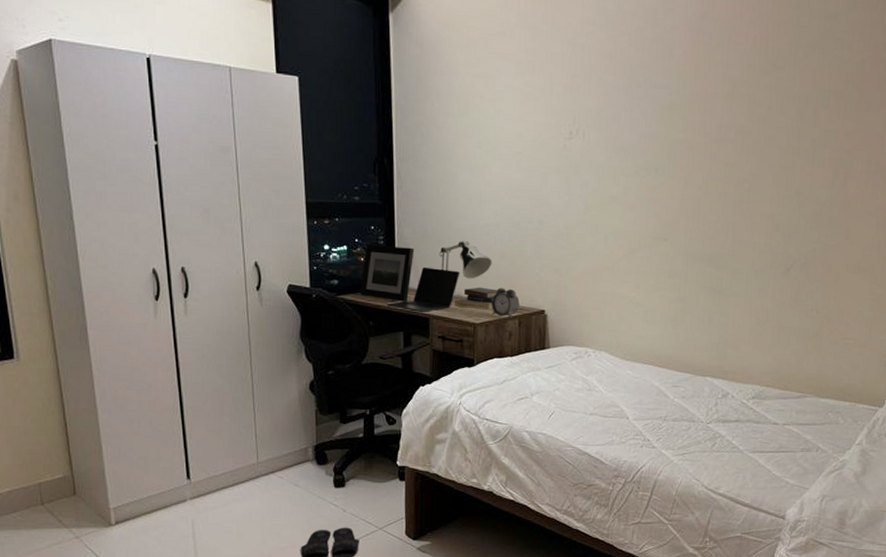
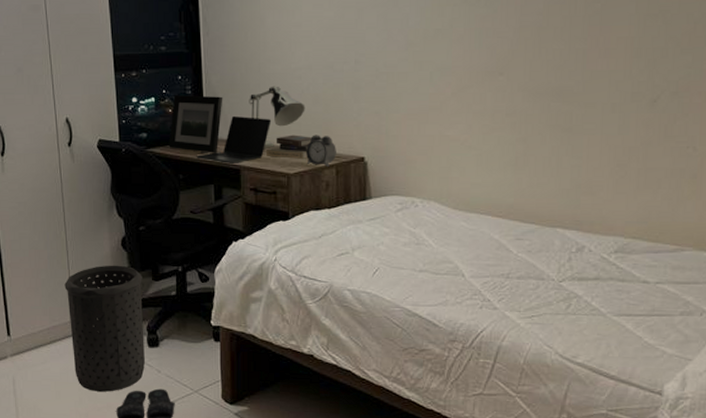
laundry basket: none [249,408,332,532] -> present [64,265,146,392]

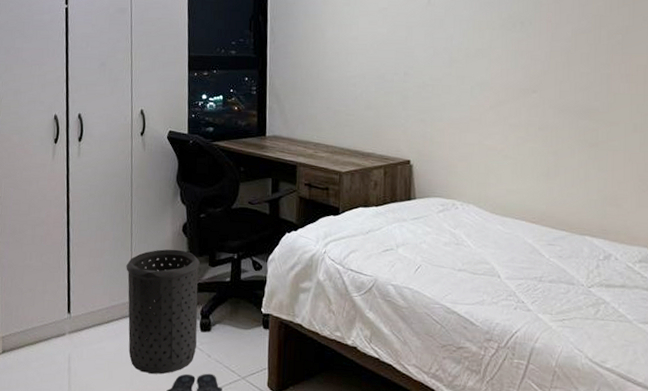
picture frame: present [169,95,223,153] -> none [232,94,285,149]
laptop: present [196,115,272,163] -> none [257,116,327,160]
desk lamp: present [249,86,305,150] -> none [307,91,358,149]
books: present [267,135,312,159] -> none [321,136,363,159]
alarm clock: present [305,135,336,167] -> none [356,137,385,167]

